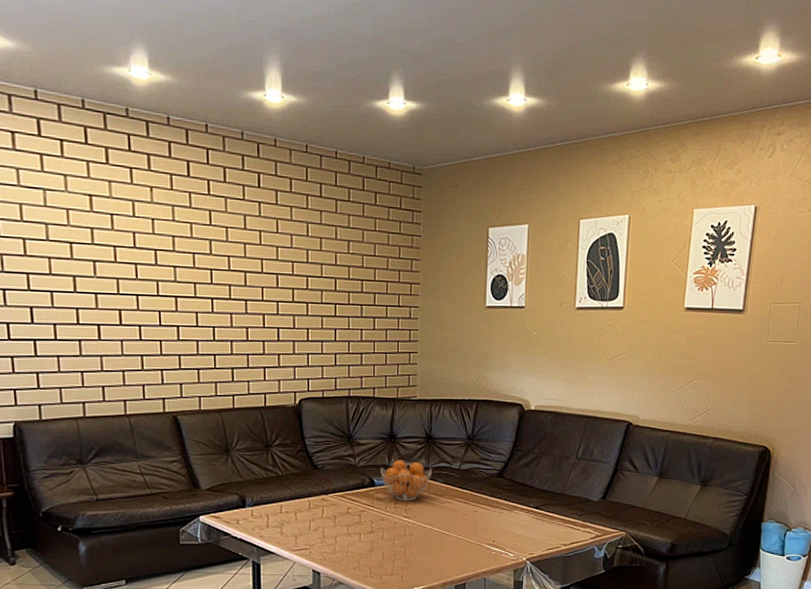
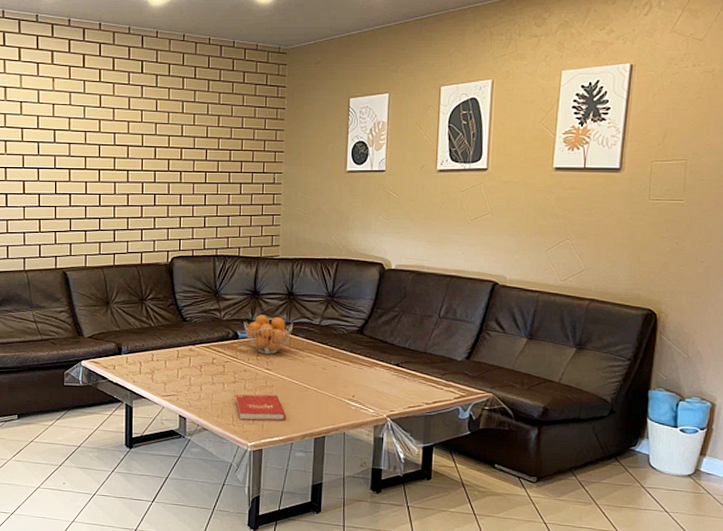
book: none [373,544,427,571] -> present [235,394,287,421]

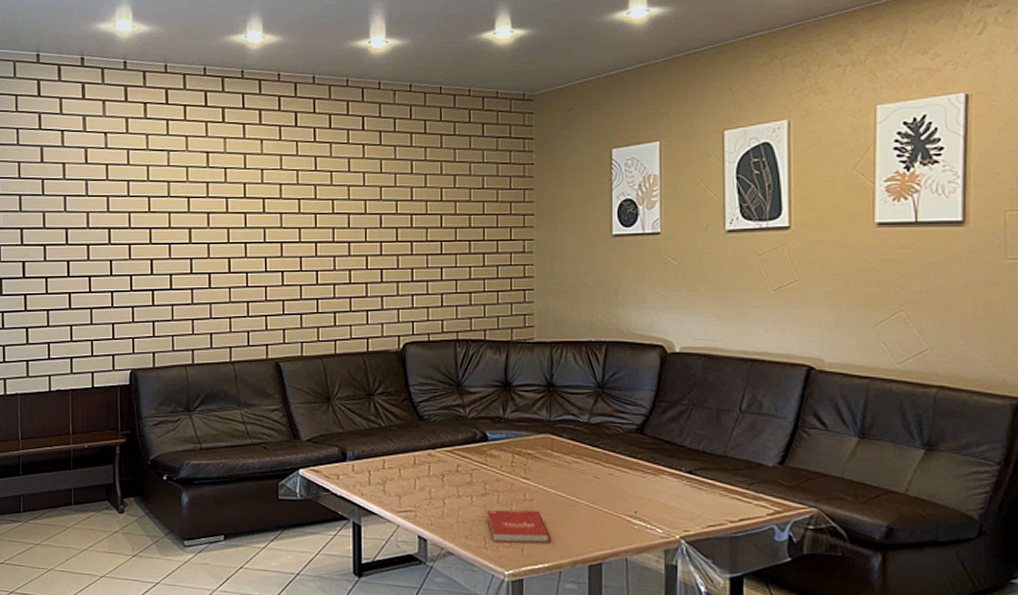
fruit basket: present [243,315,294,354] -> none [493,411,556,459]

